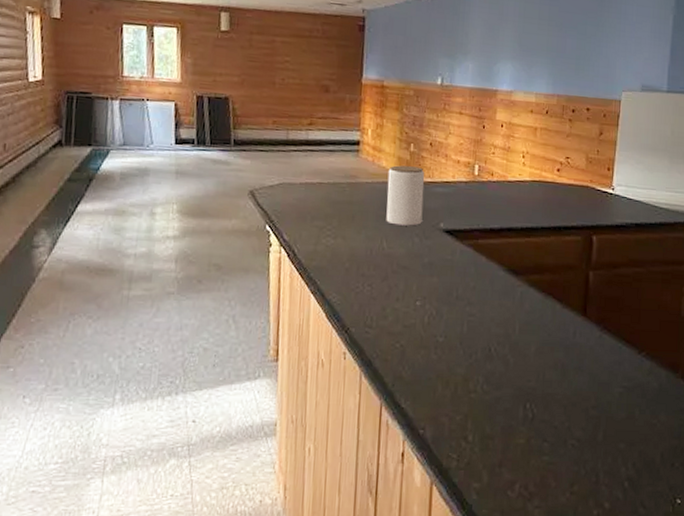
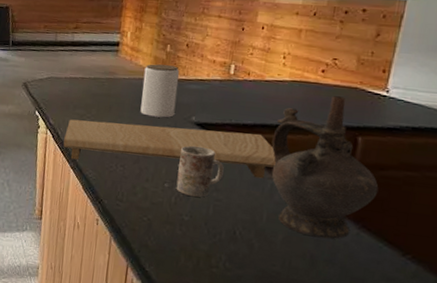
cutting board: none [301,233,524,287] -> present [63,119,276,179]
mug: none [428,255,475,314] -> present [176,145,224,197]
ceremonial vessel: none [518,195,614,345] -> present [271,96,379,239]

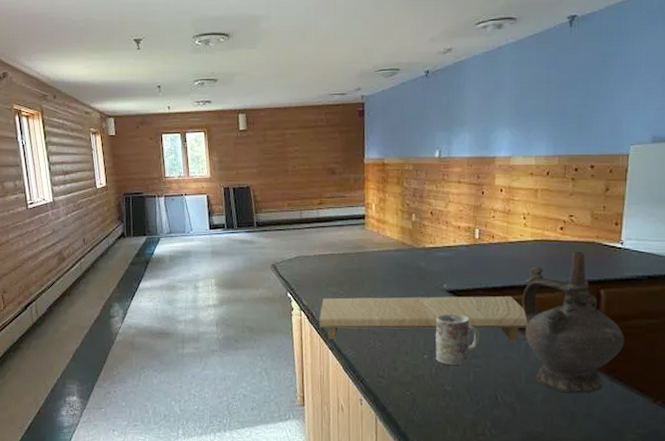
jar: present [140,64,179,118] -> none [392,234,427,288]

